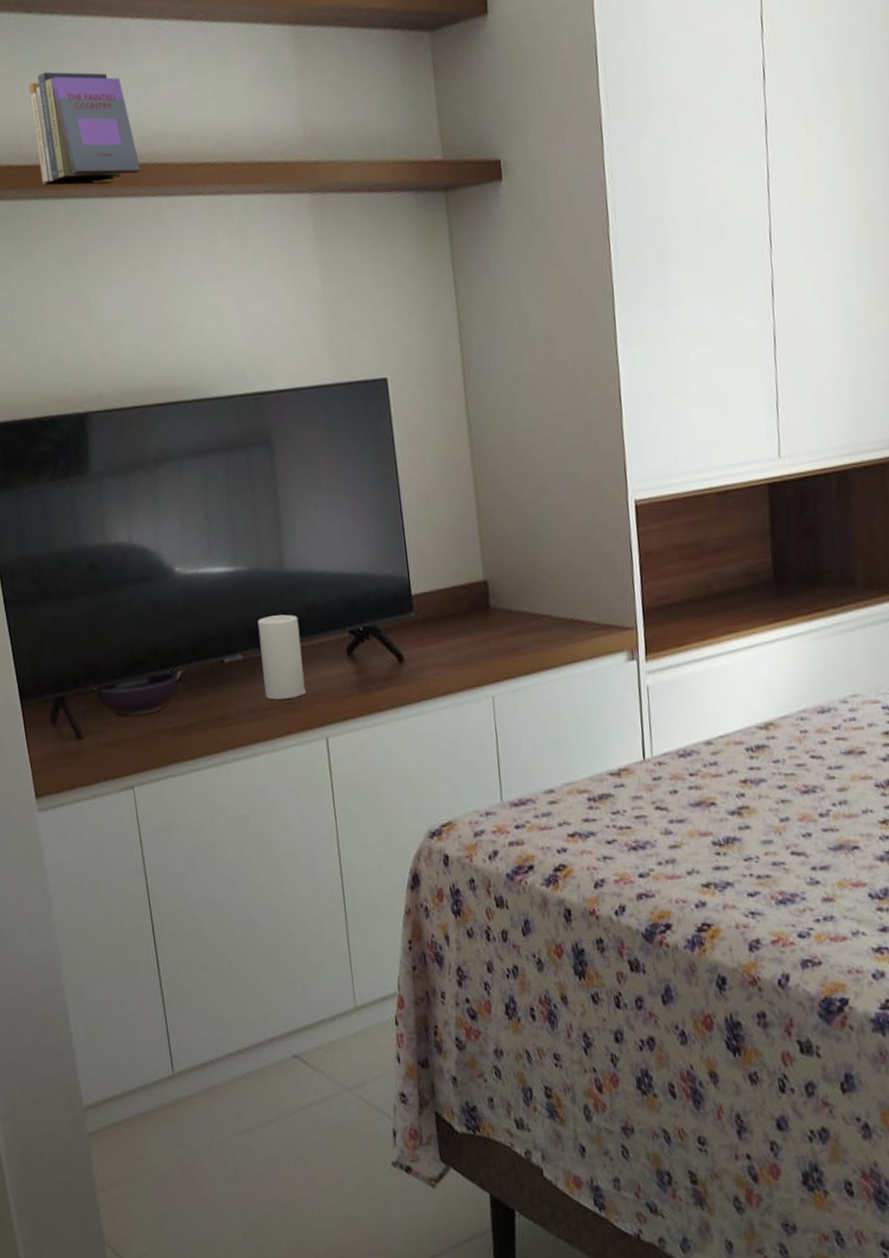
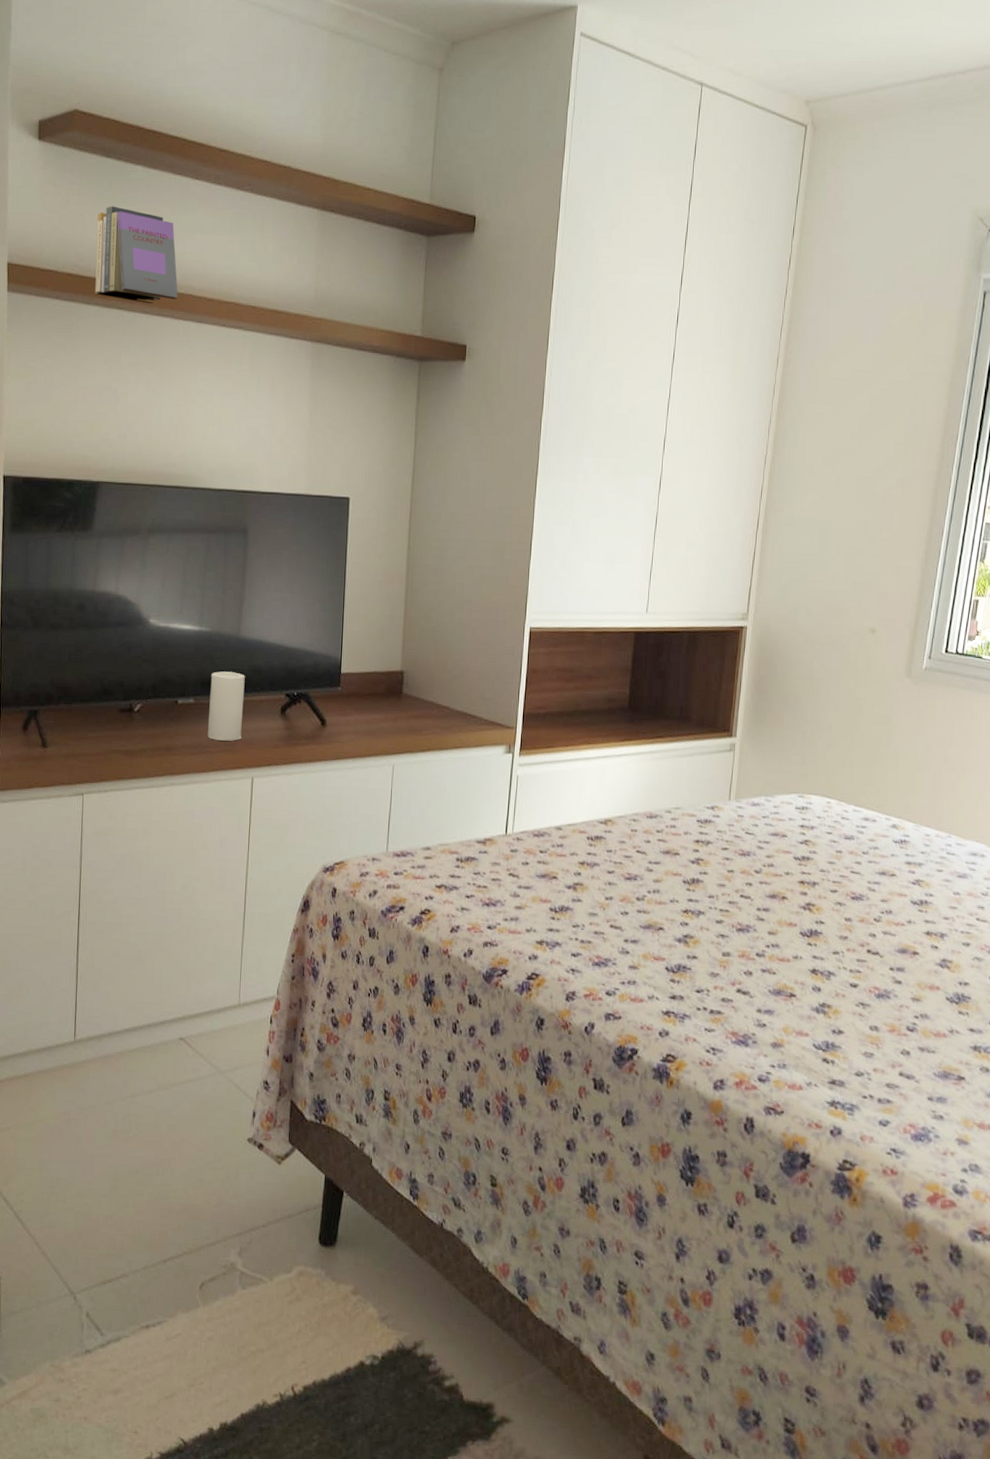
bowl: present [94,671,178,717] -> none [64,703,137,736]

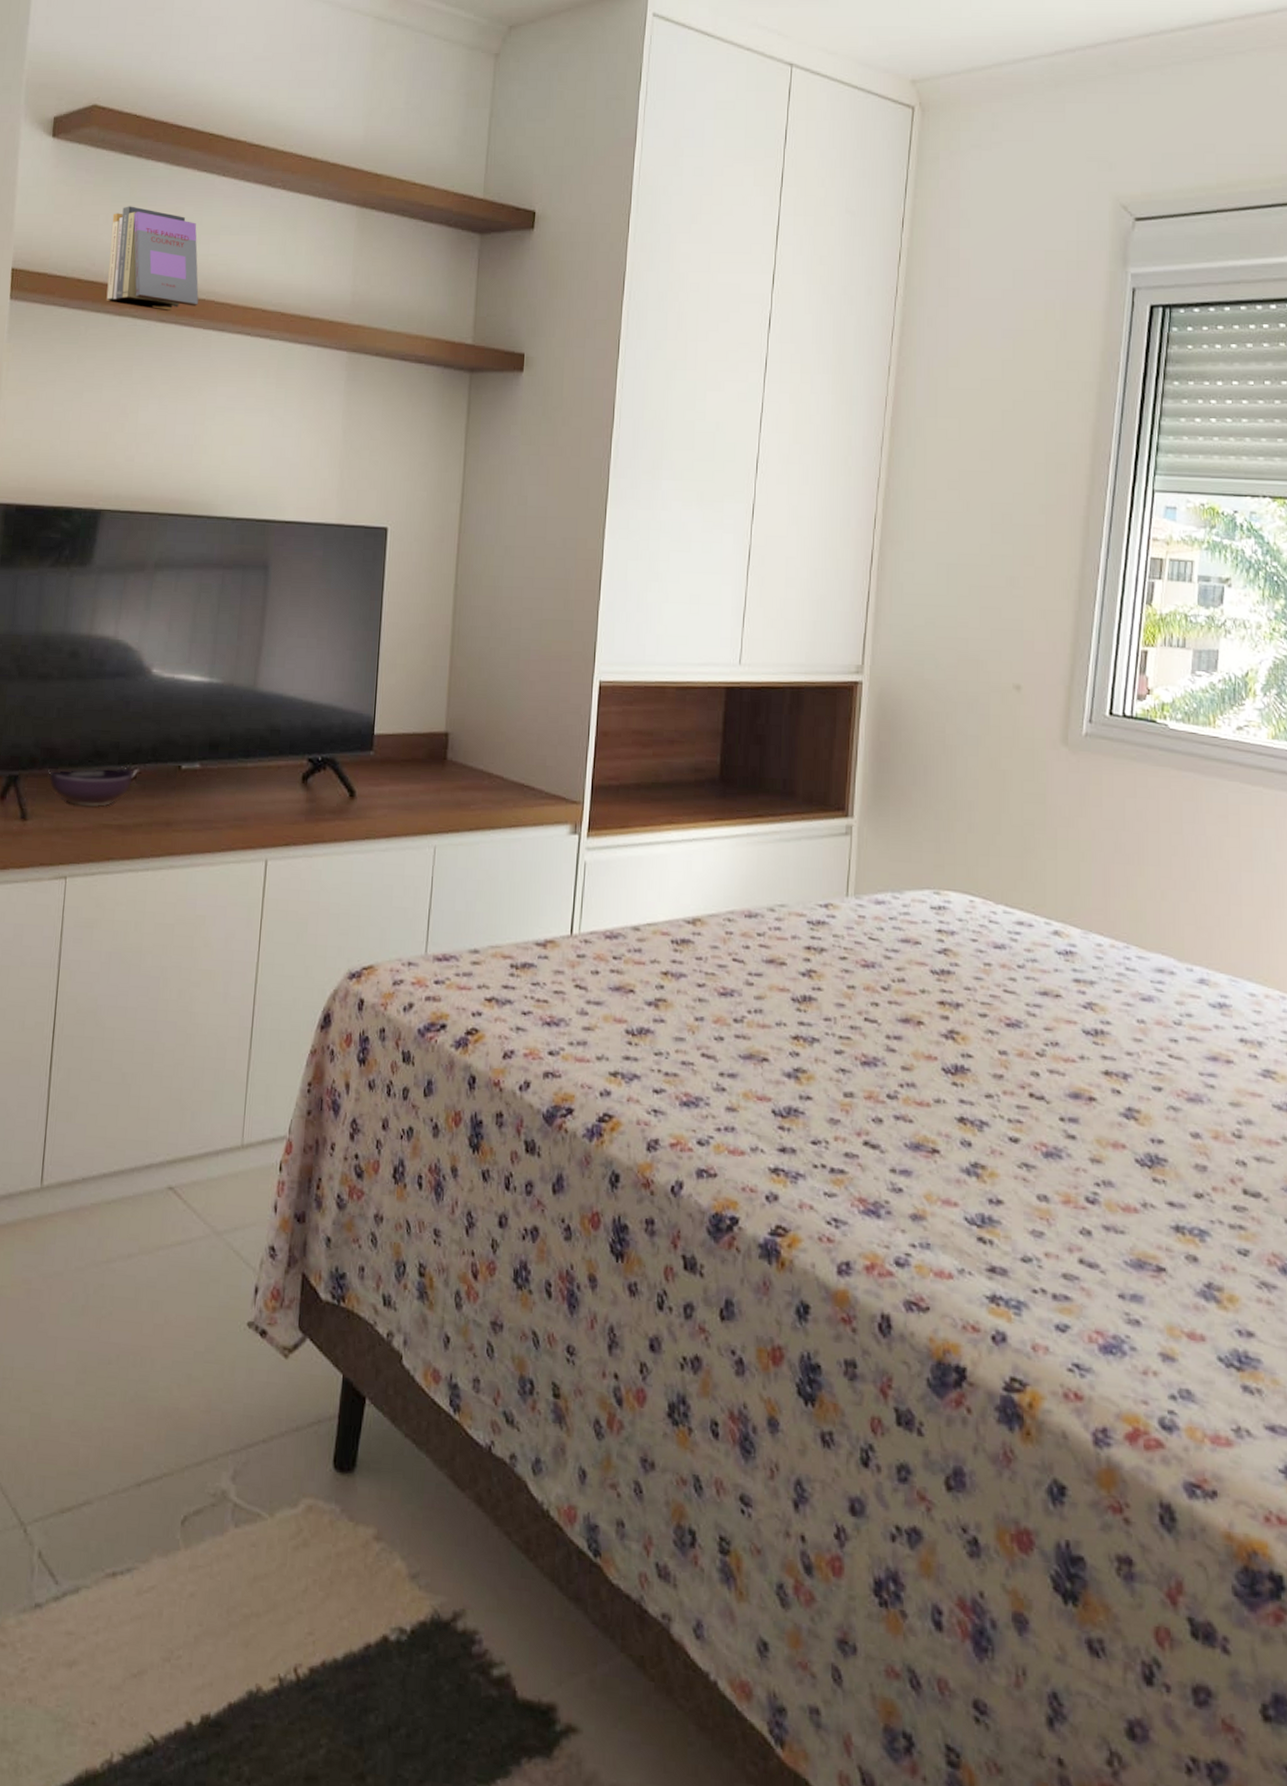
bowl: none [64,703,137,736] -> present [49,768,133,808]
candle: present [207,671,245,741] -> none [214,731,261,815]

